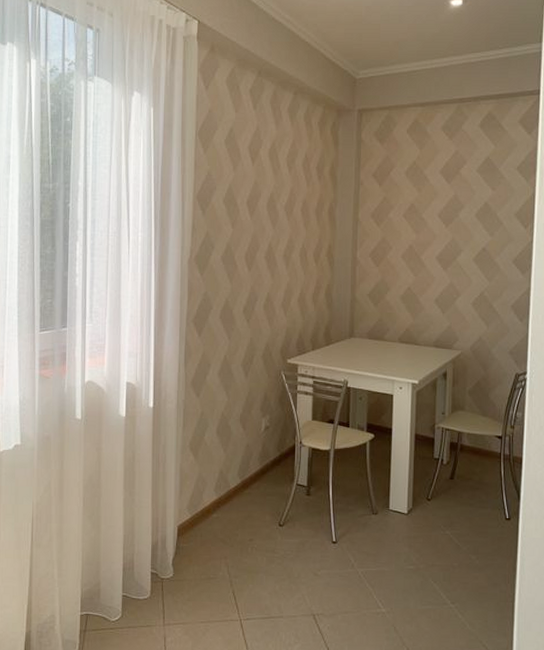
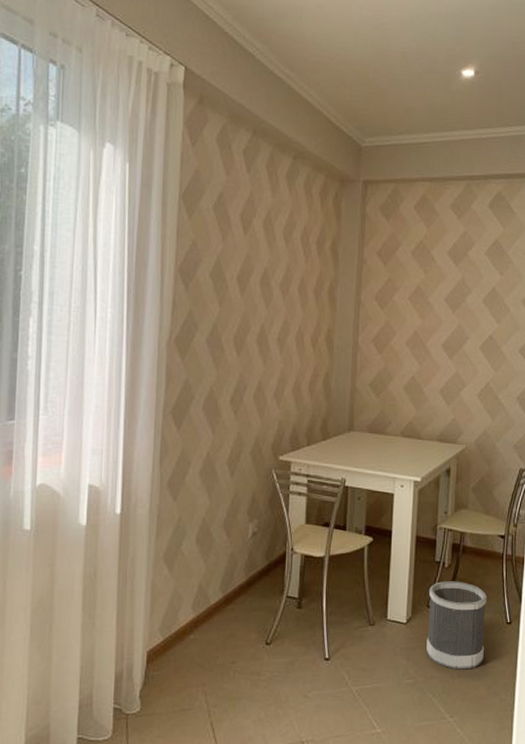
wastebasket: none [427,477,485,560] -> present [426,581,486,670]

